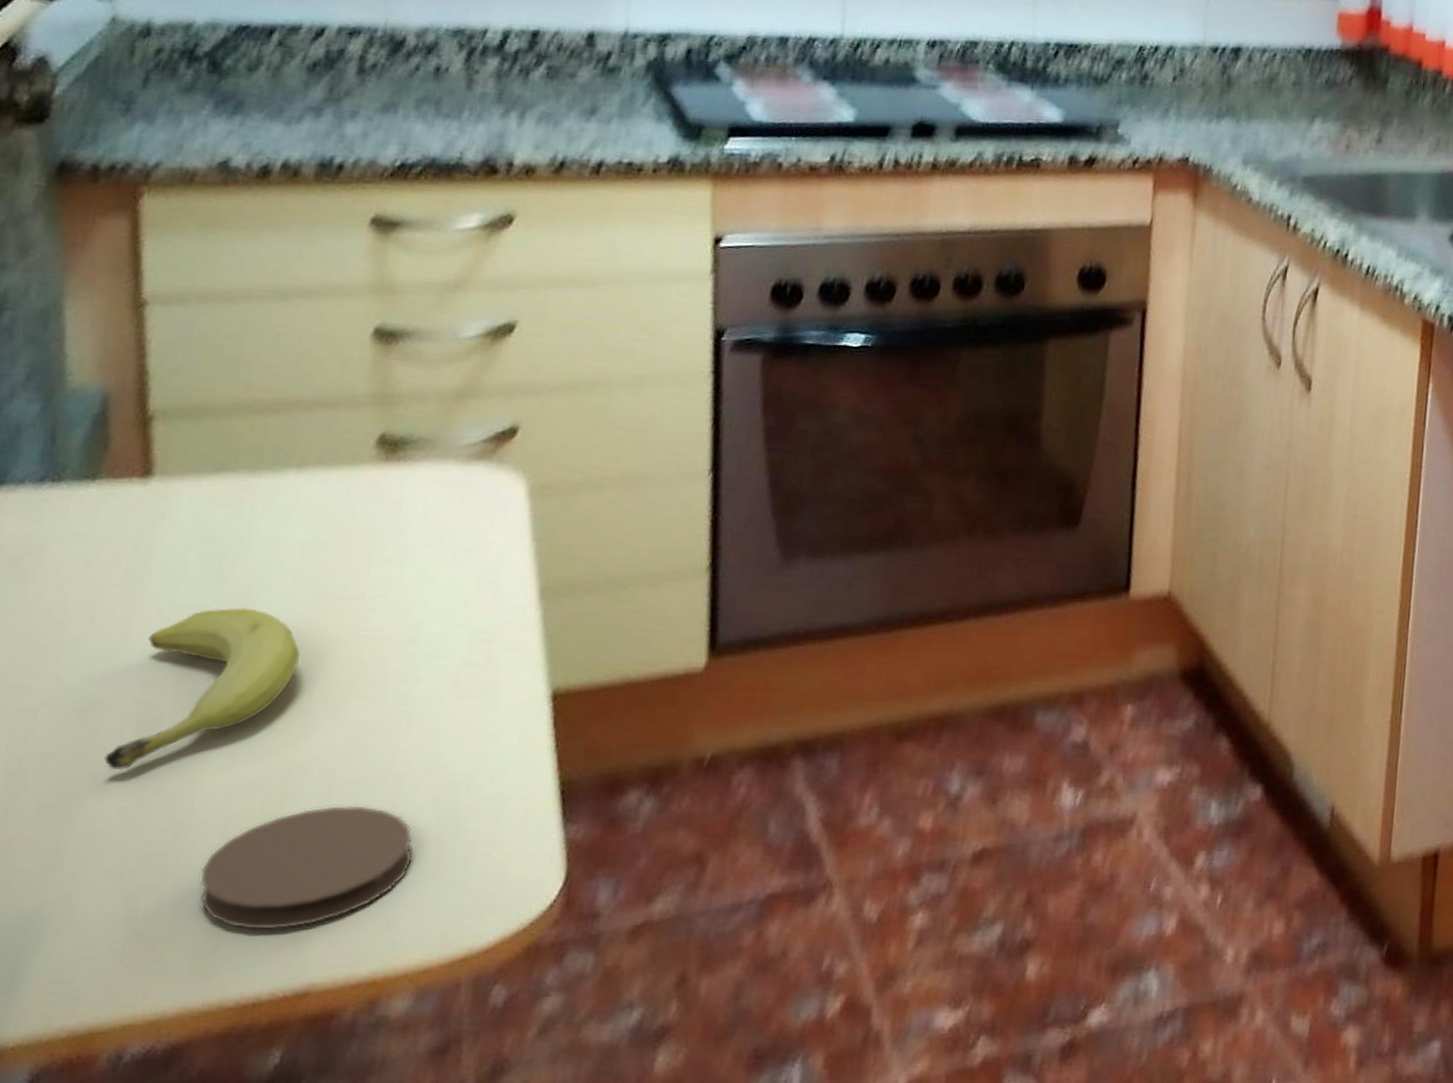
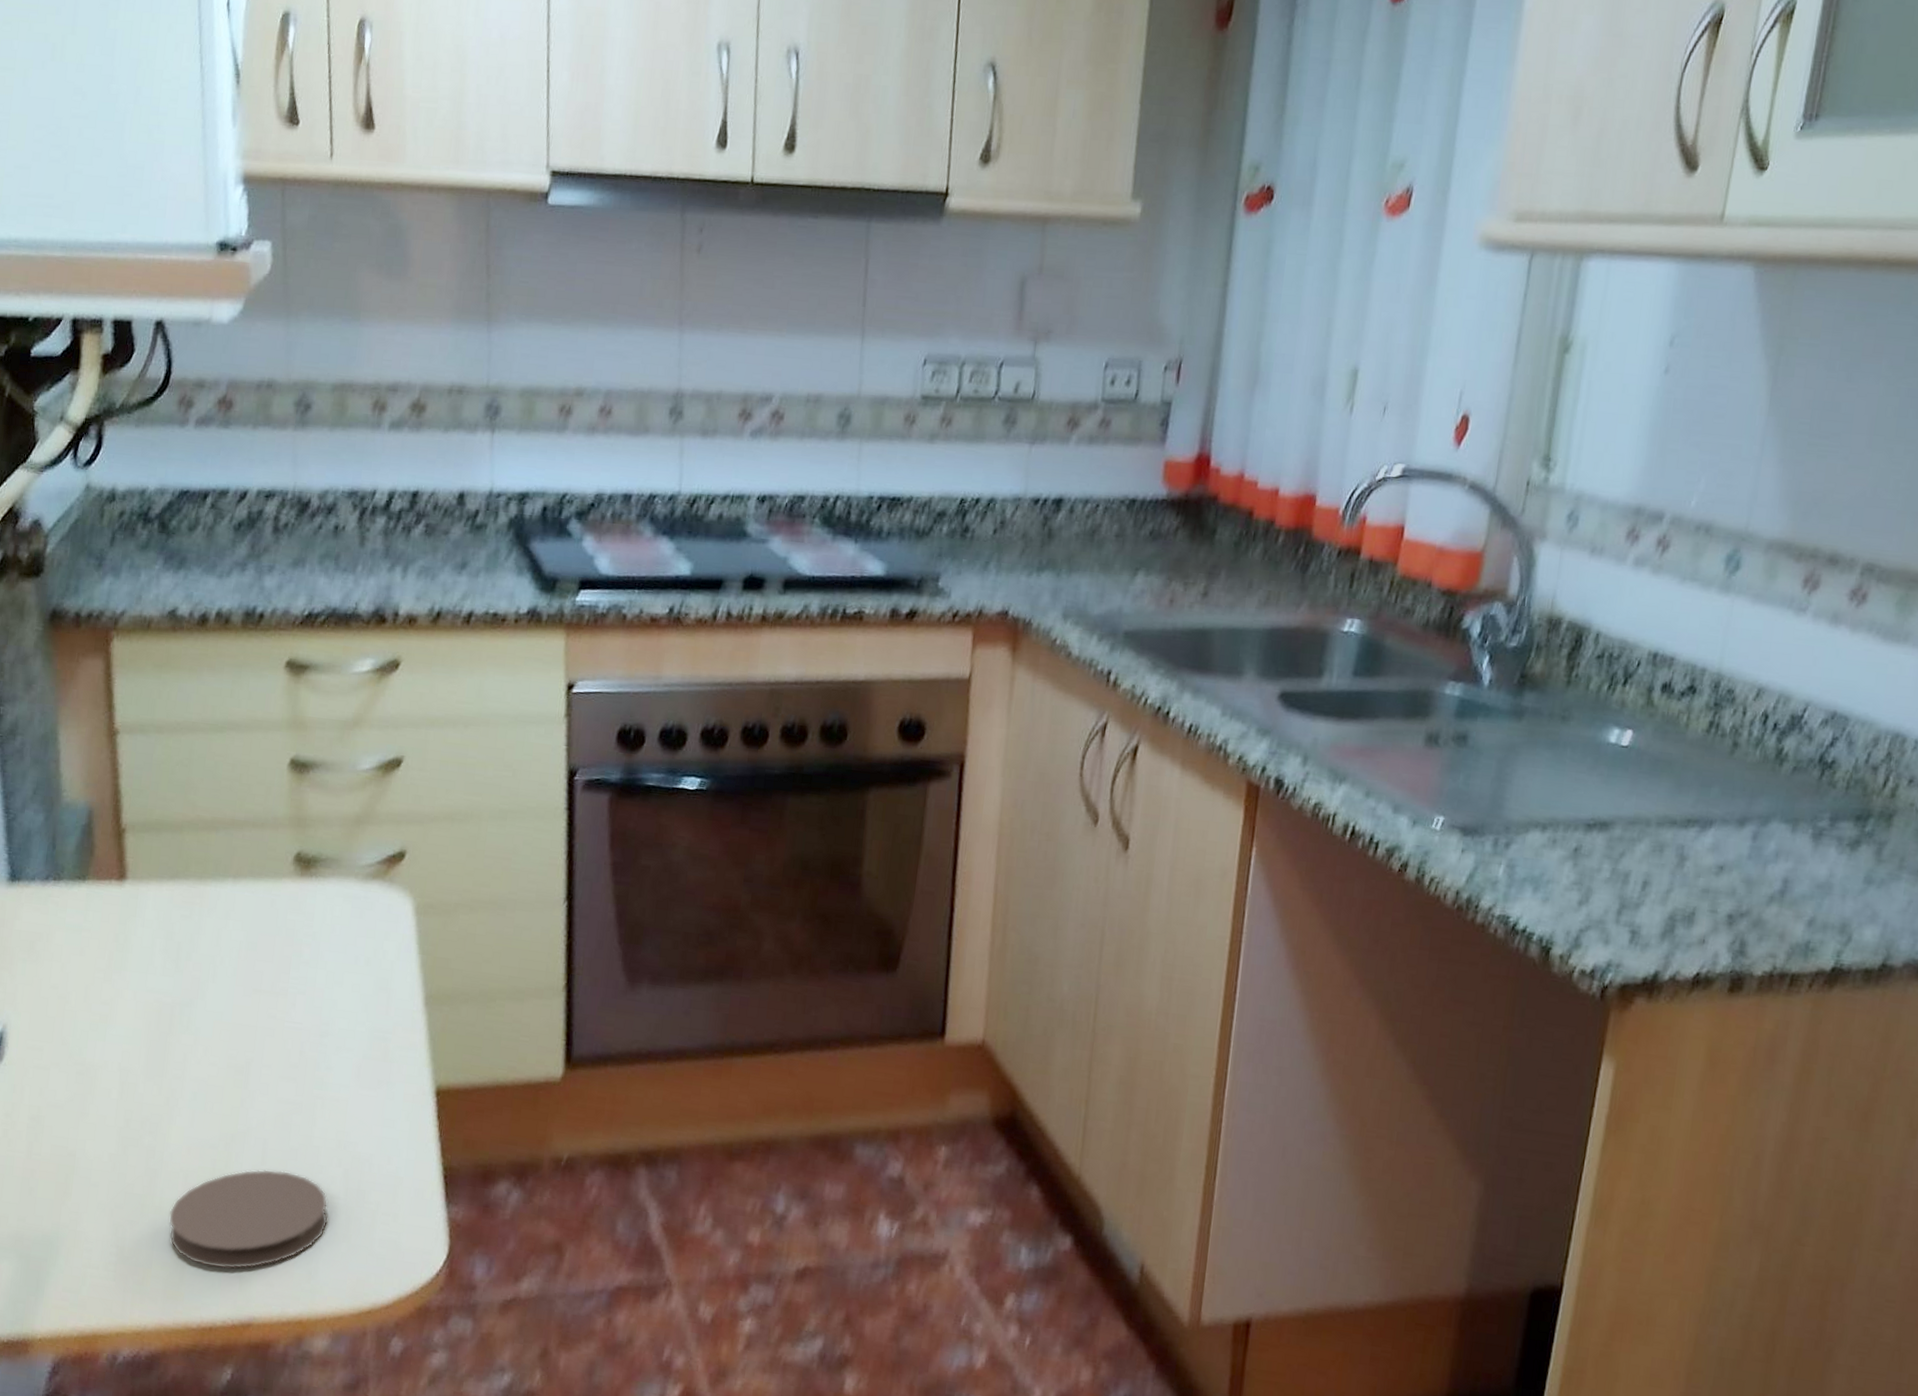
fruit: present [103,607,301,771] -> none [97,994,240,1124]

